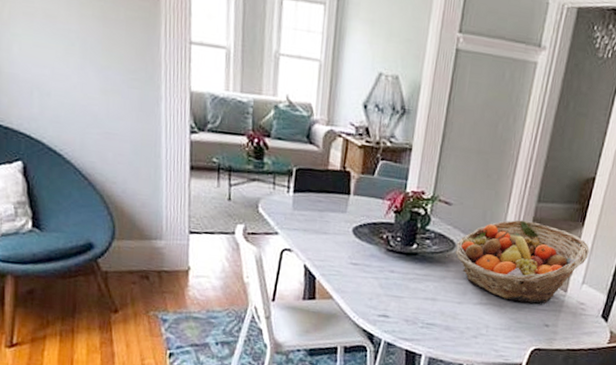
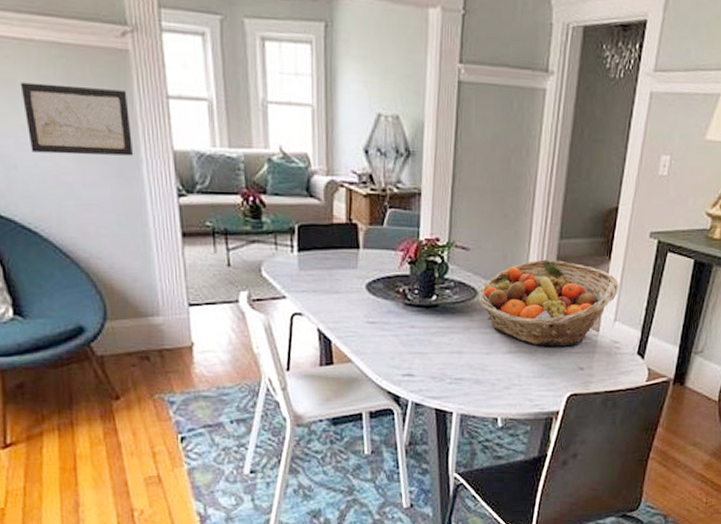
wall art: none [61,19,155,93] -> present [20,82,134,156]

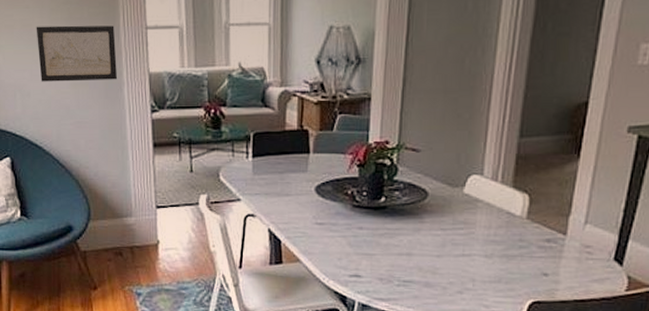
fruit basket: present [478,259,619,347] -> none [429,159,590,250]

